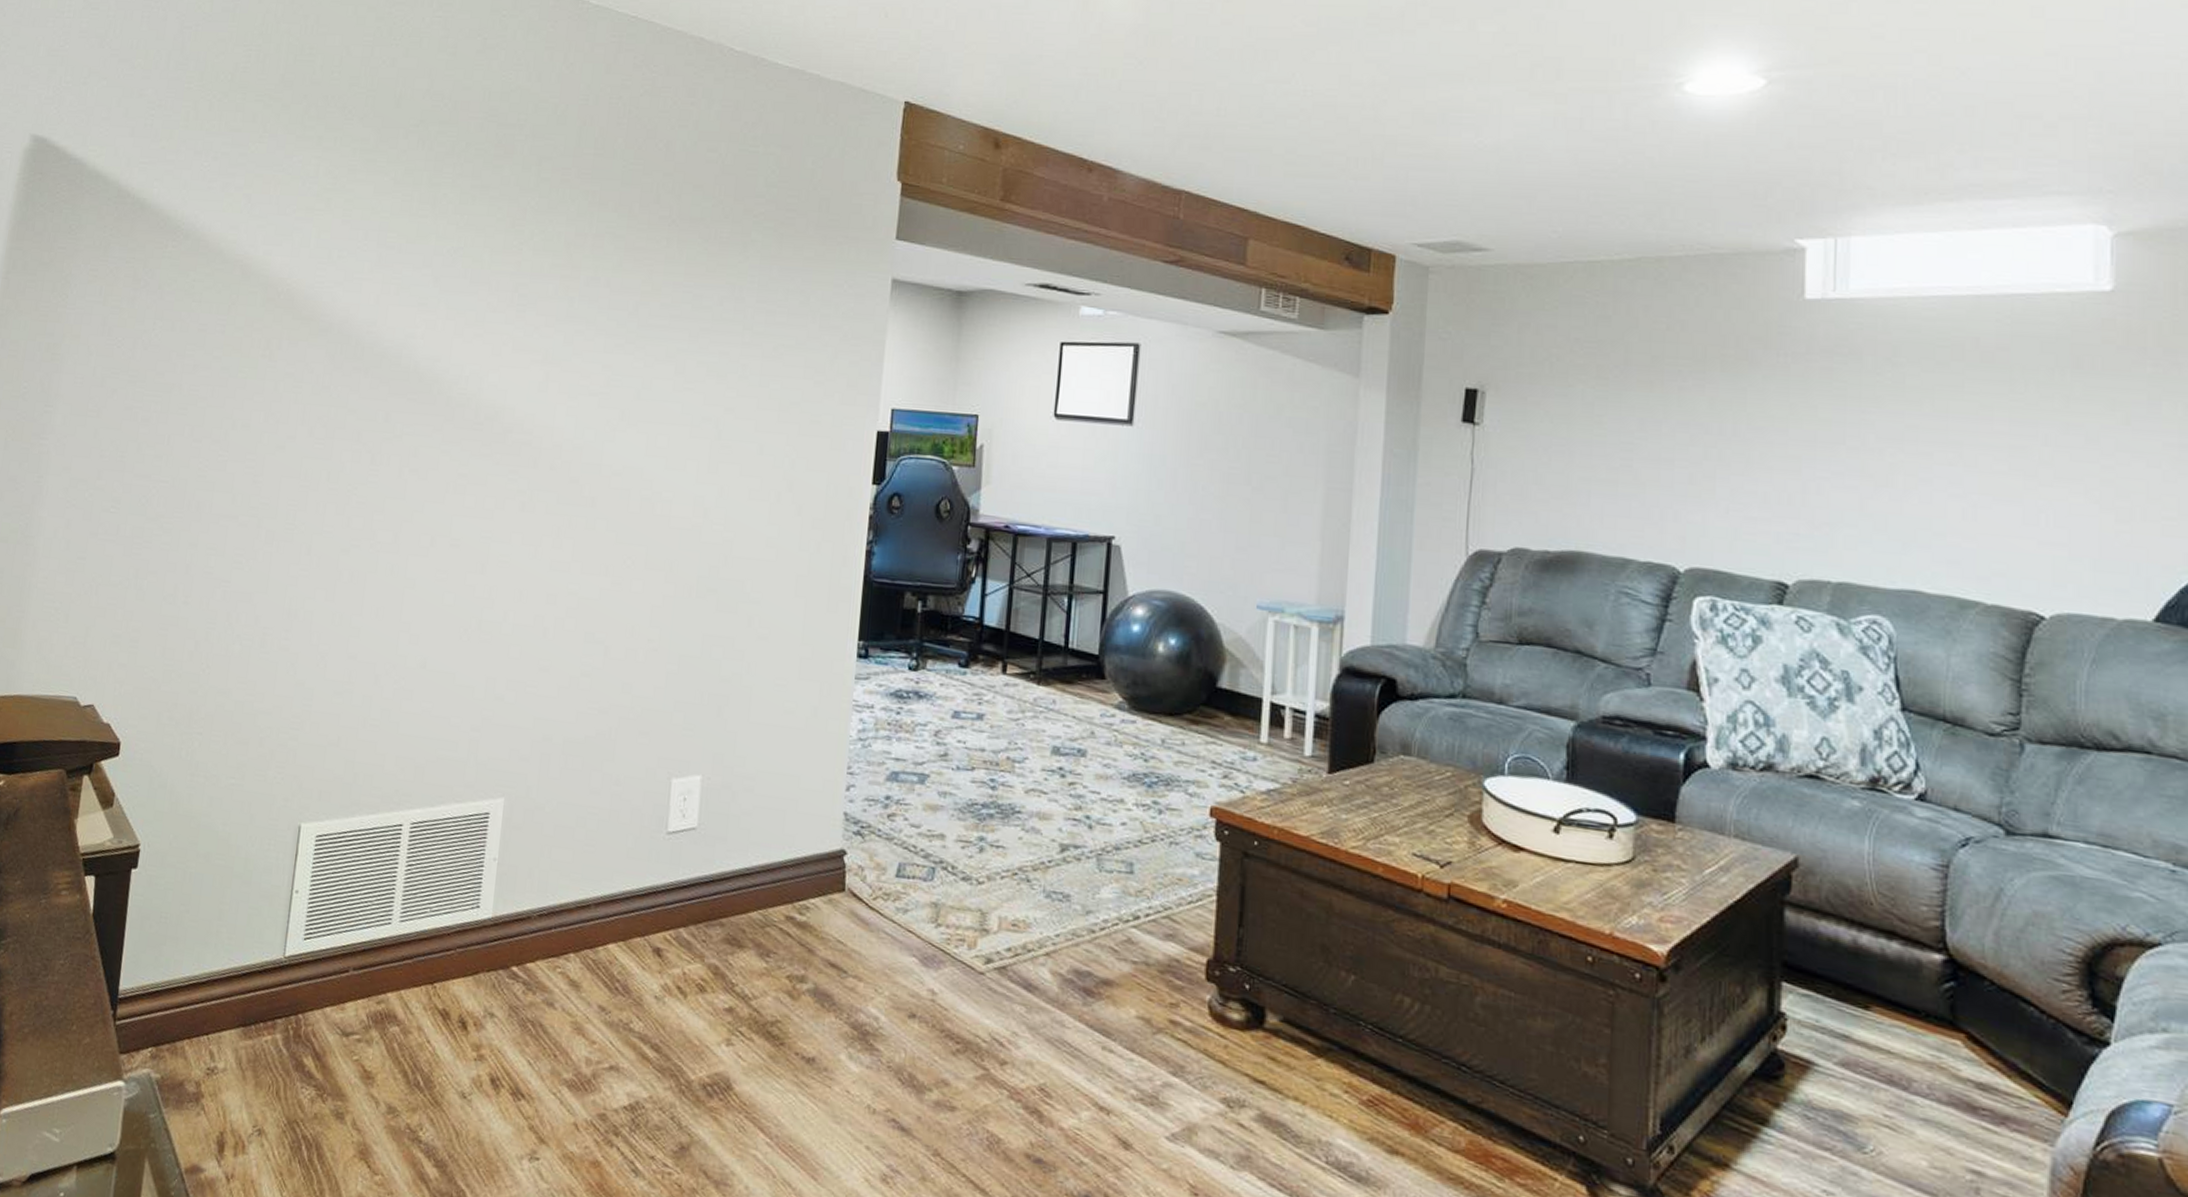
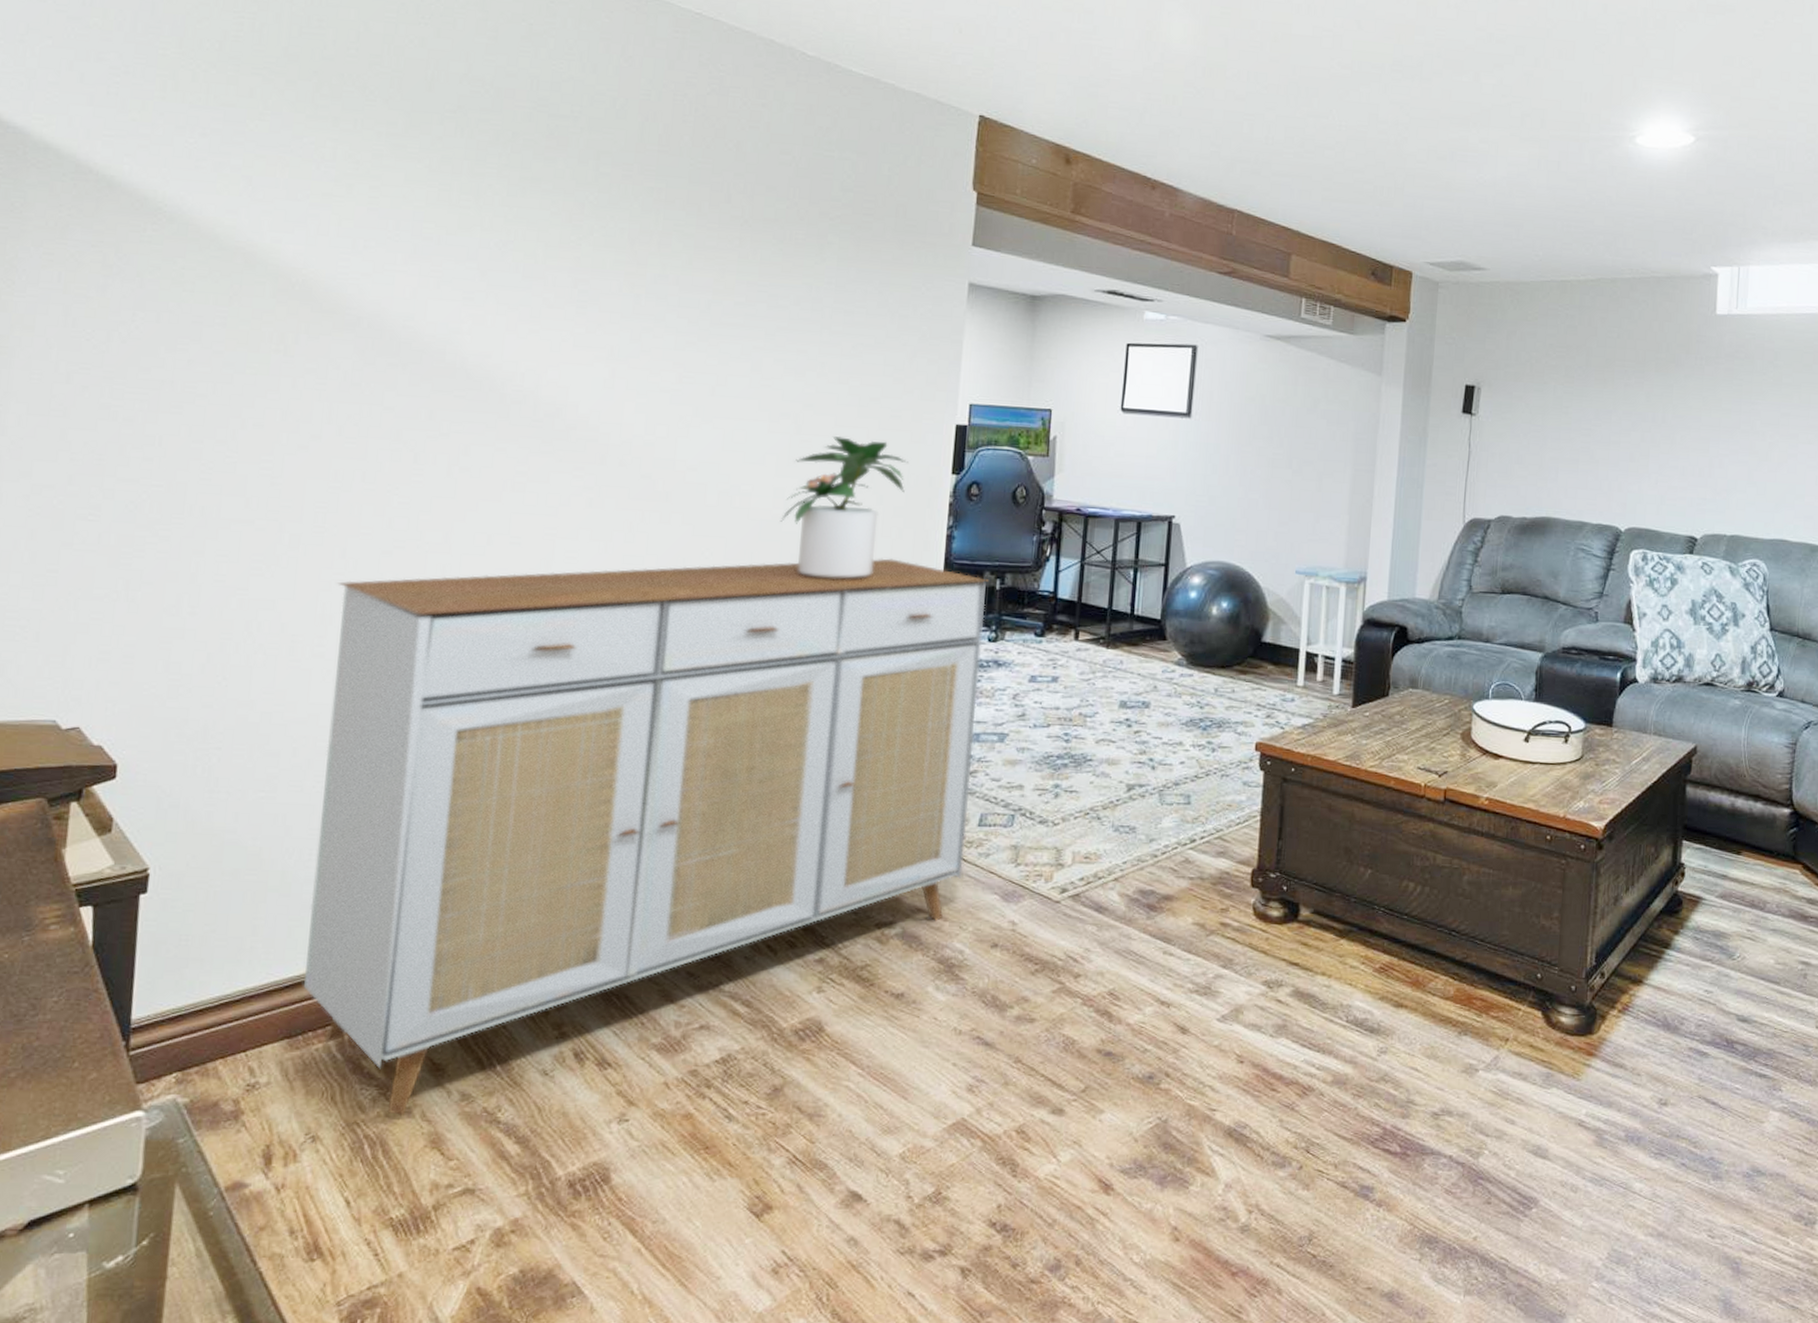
sideboard: none [257,573,910,1122] -> present [303,558,989,1117]
potted plant: none [699,442,828,595] -> present [780,436,908,580]

